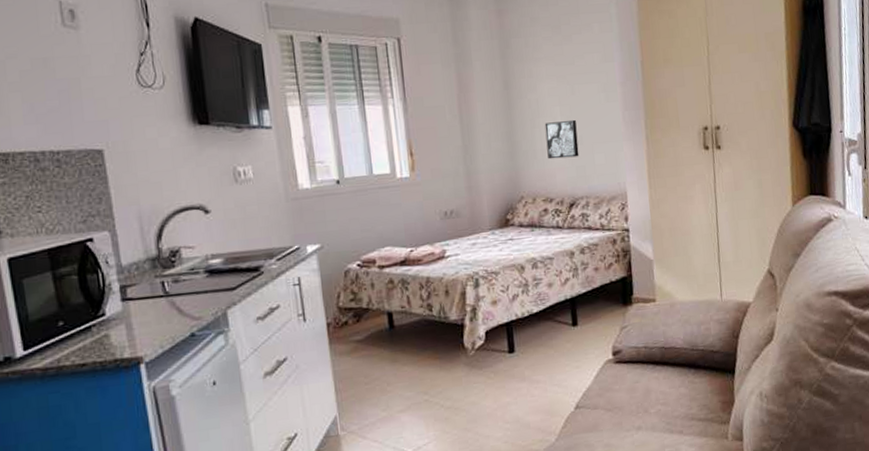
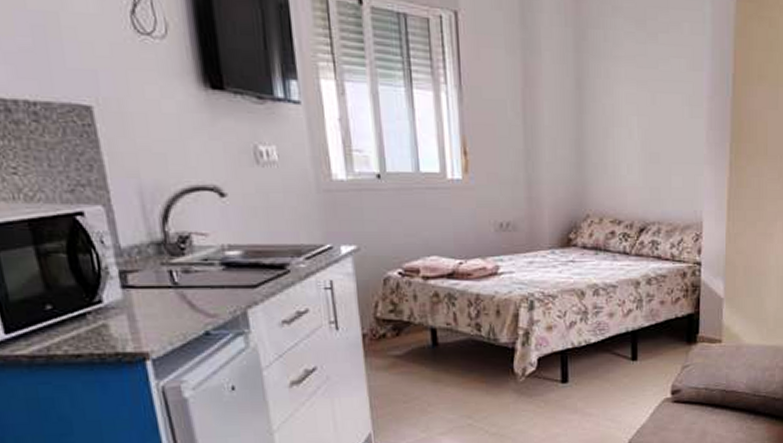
wall art: present [544,119,579,160] -> none [619,133,655,177]

